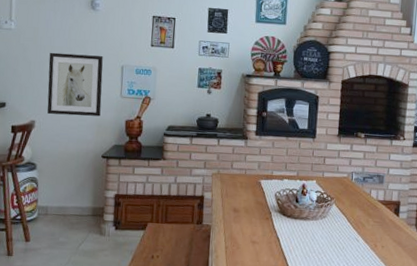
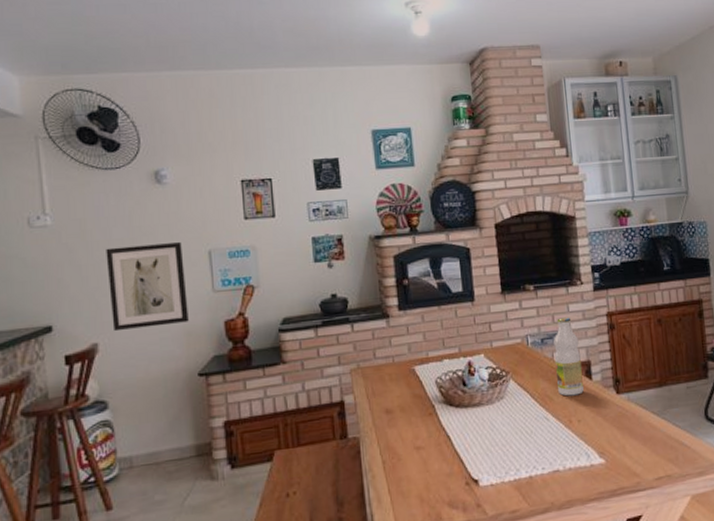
bottle: none [370,163,394,227] -> present [554,317,584,396]

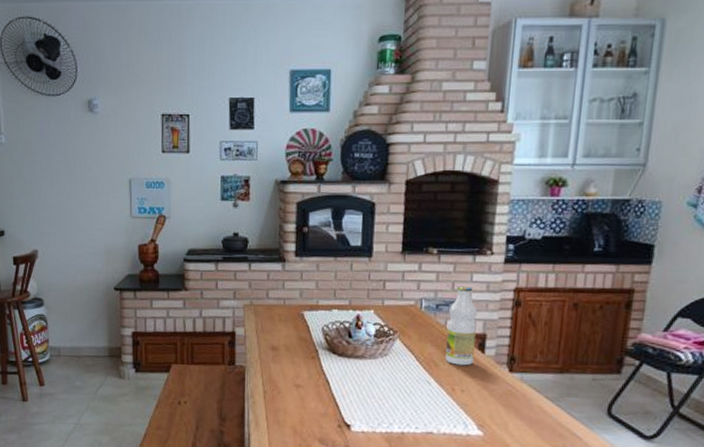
wall art: present [106,242,189,332] -> none [46,168,109,242]

